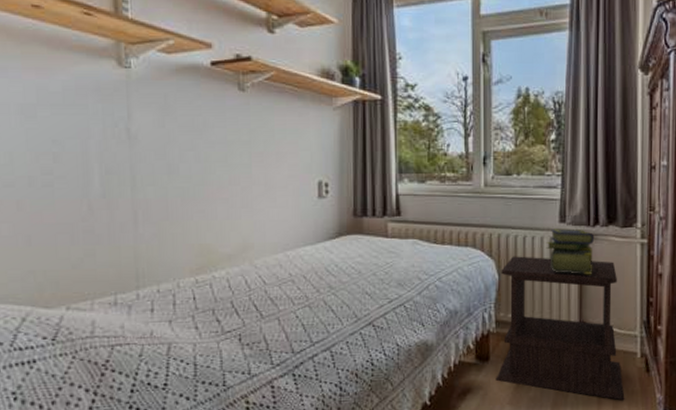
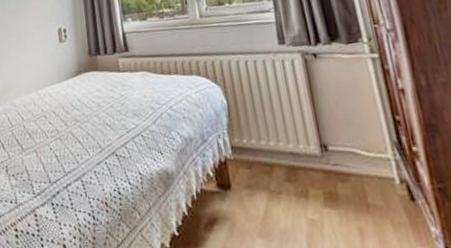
side table: present [496,256,625,401] -> none [228,79,392,235]
stack of books: present [546,229,594,275] -> none [268,49,324,95]

